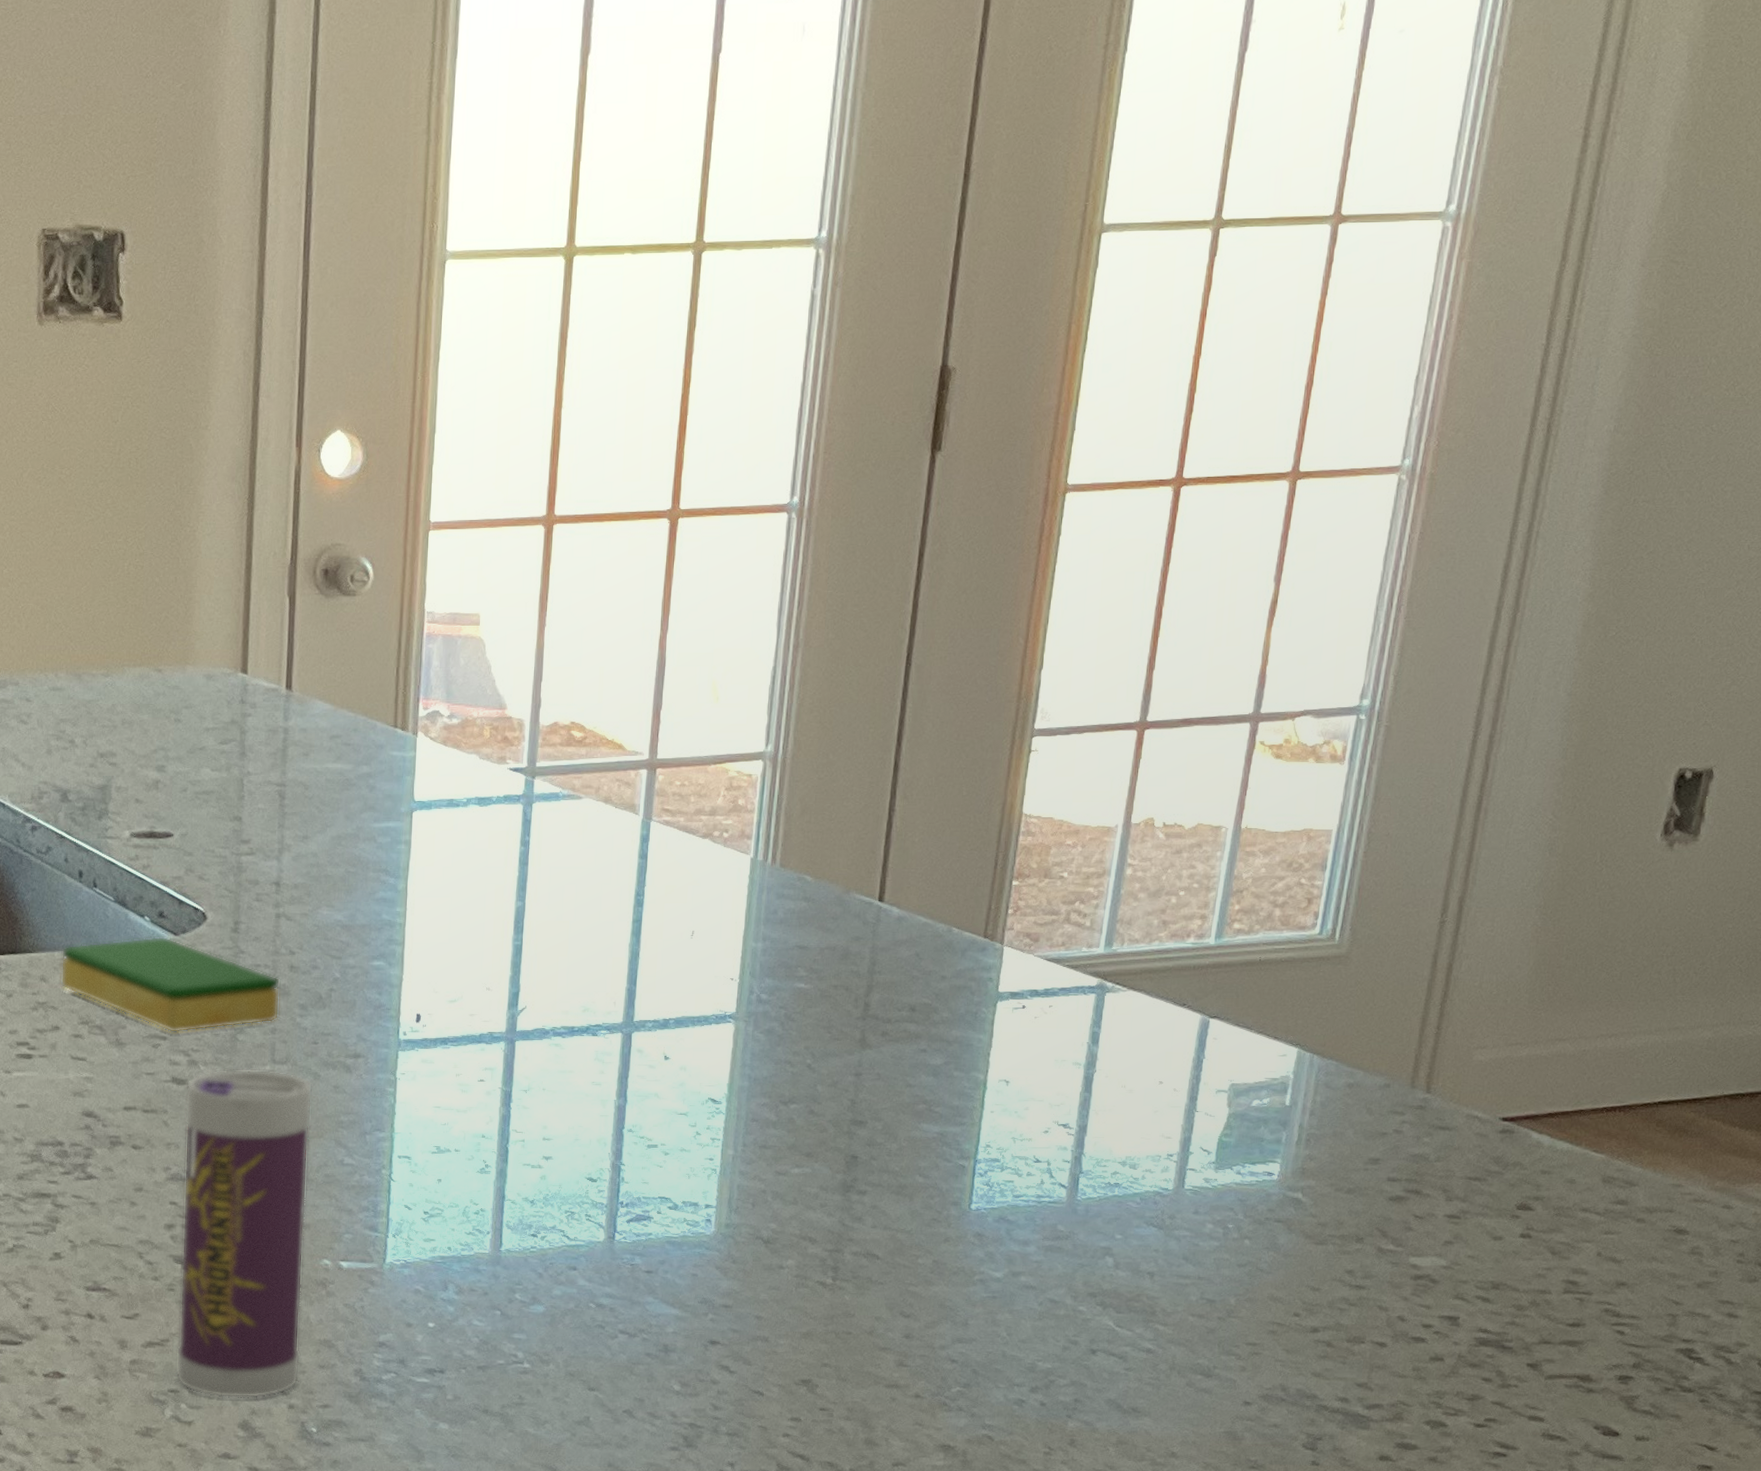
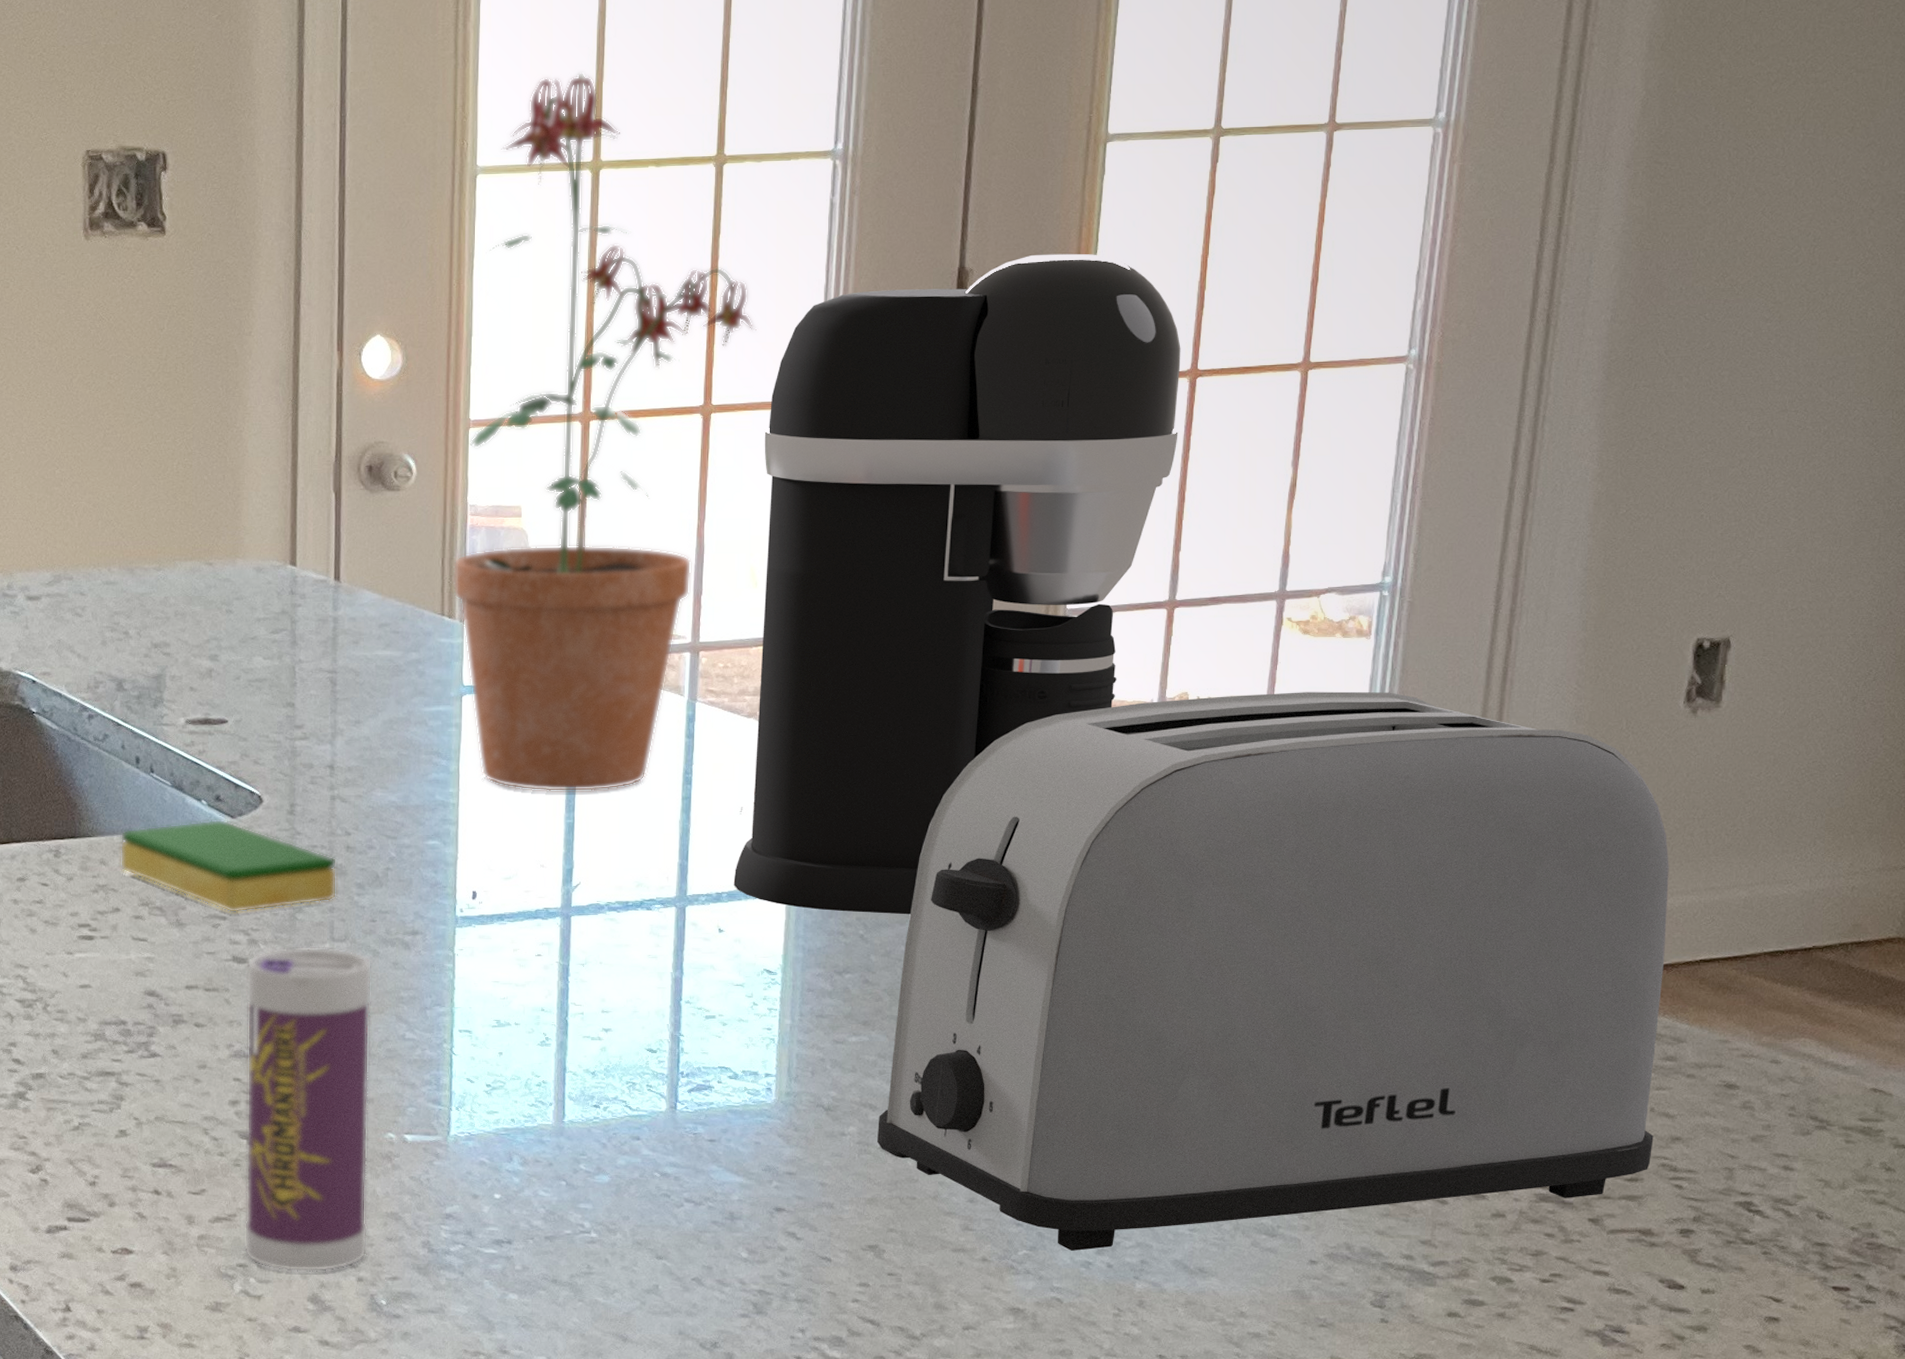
potted plant: none [407,151,729,913] -> present [453,73,757,792]
coffee maker: none [681,352,1167,1044] -> present [733,253,1181,915]
toaster: none [815,819,1635,1388] -> present [877,691,1669,1251]

